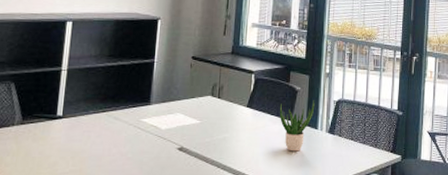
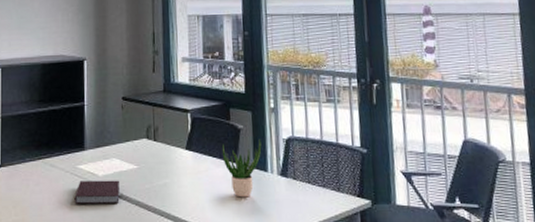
notebook: none [135,133,182,155] -> present [74,180,120,204]

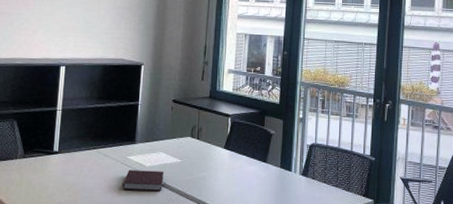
potted plant: present [221,139,262,198] -> none [254,143,289,192]

